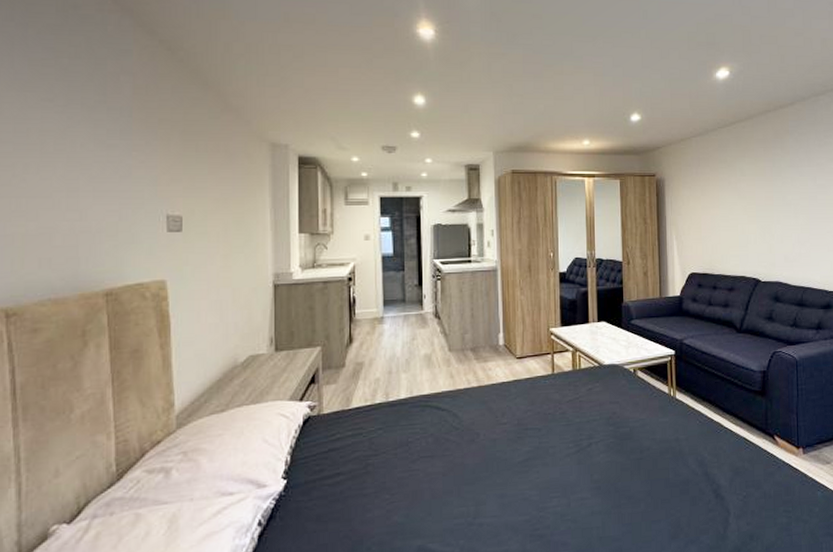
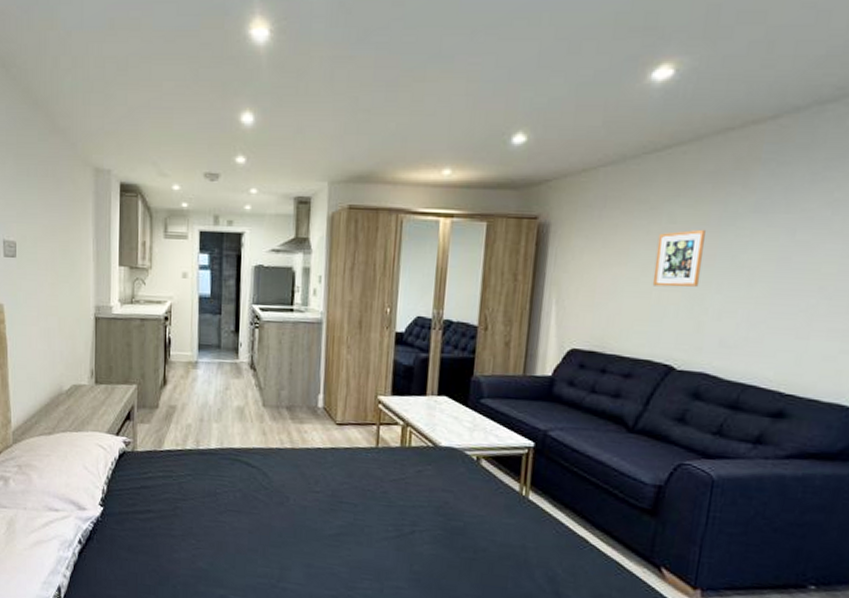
picture frame: none [736,179,766,221] -> present [652,229,705,288]

